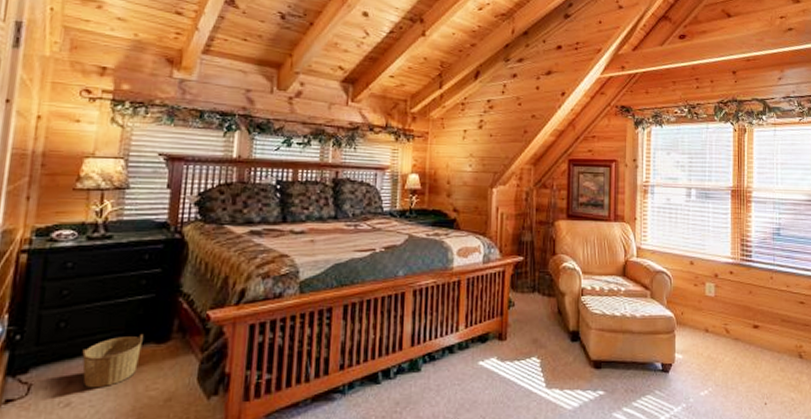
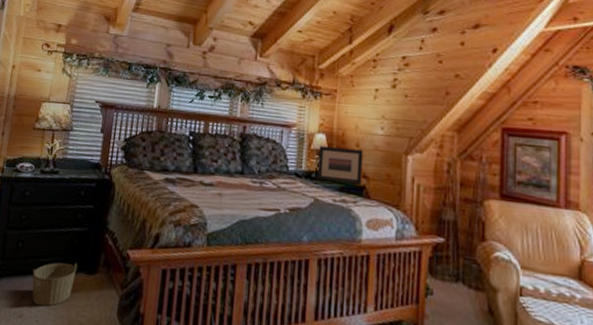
picture frame: none [410,185,454,218] -> present [316,145,364,185]

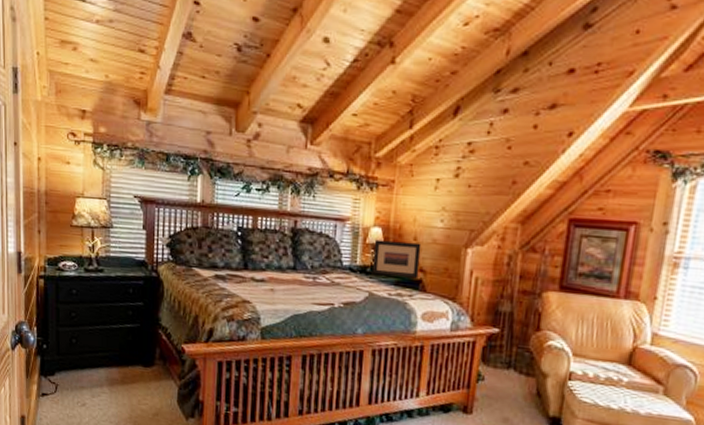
basket: present [32,262,77,307] -> none [90,356,133,397]

